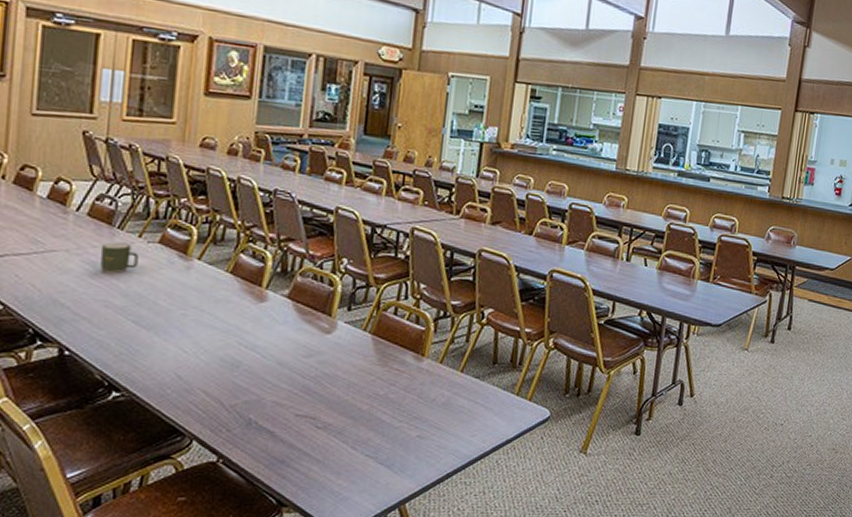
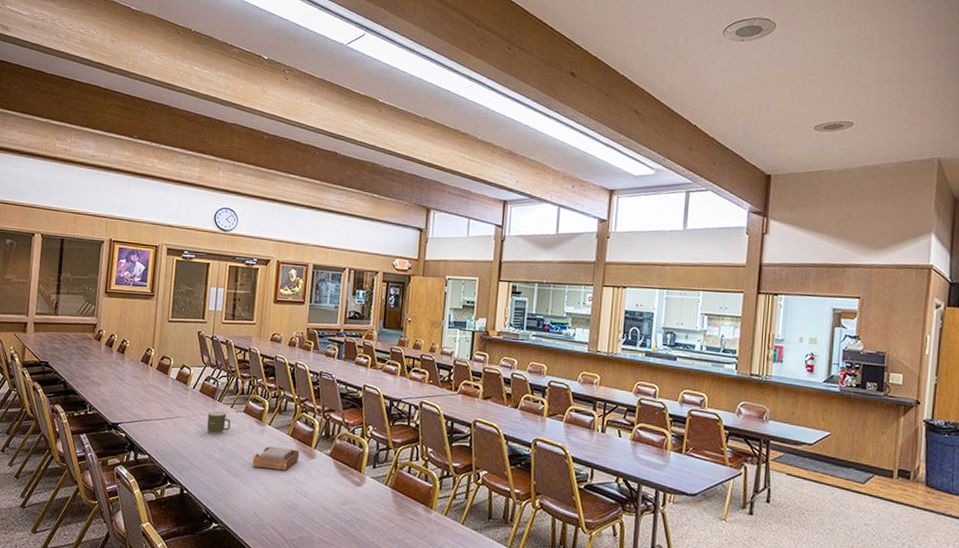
napkin holder: none [173,288,245,319] -> present [252,446,300,471]

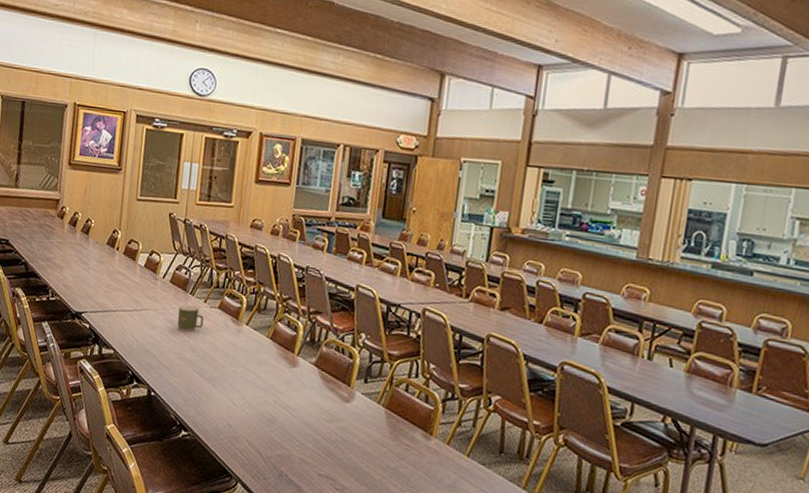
napkin holder: present [252,446,300,471] -> none [226,349,281,379]

